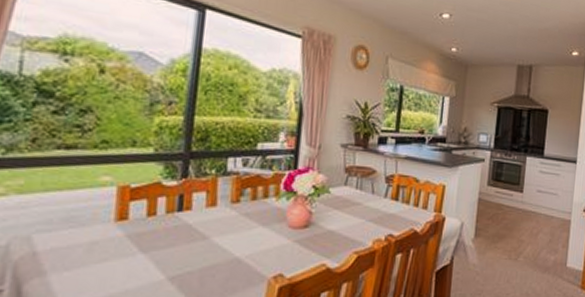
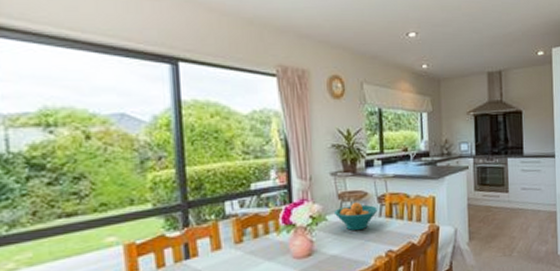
fruit bowl: none [338,178,385,209] -> present [333,202,378,231]

